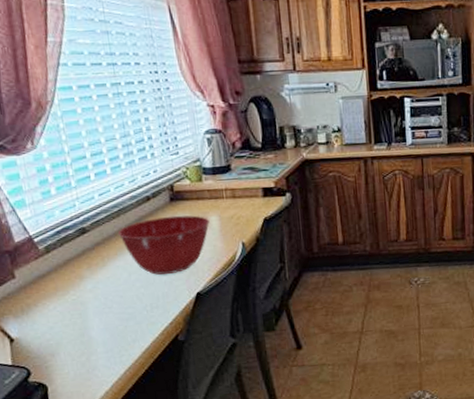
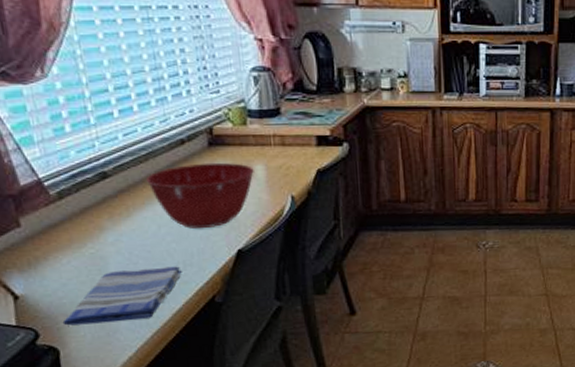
dish towel: none [50,309,150,365] -> present [62,266,182,326]

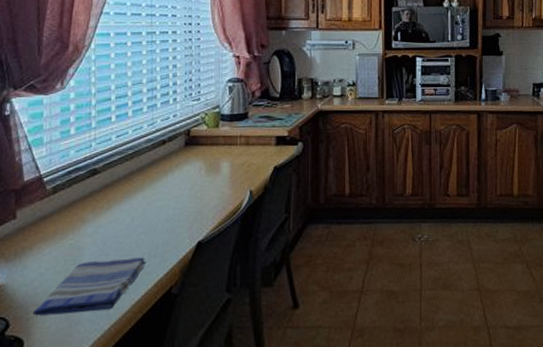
mixing bowl: present [145,162,254,229] -> none [128,160,220,222]

